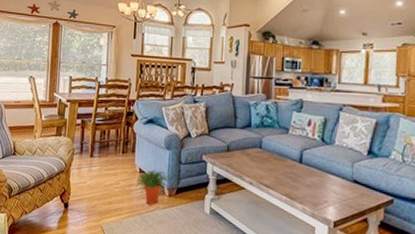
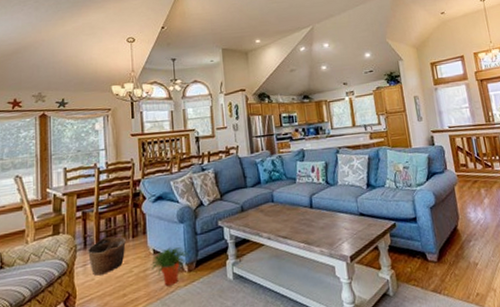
basket: none [82,147,116,181] -> present [86,236,126,276]

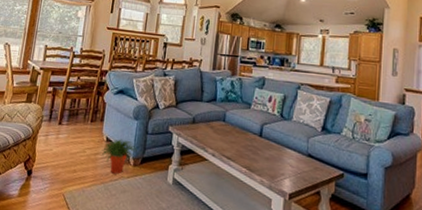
basket: present [86,236,126,276] -> none [50,115,85,148]

